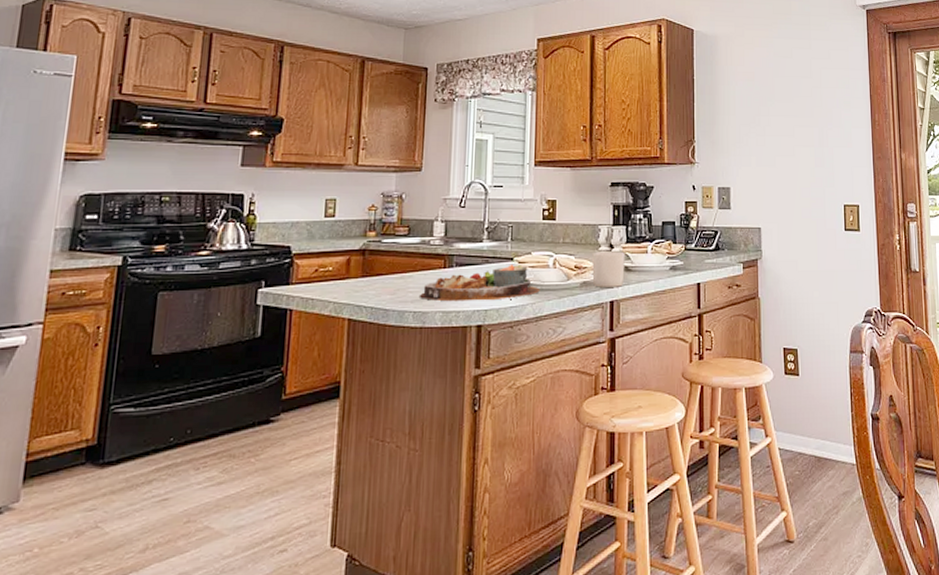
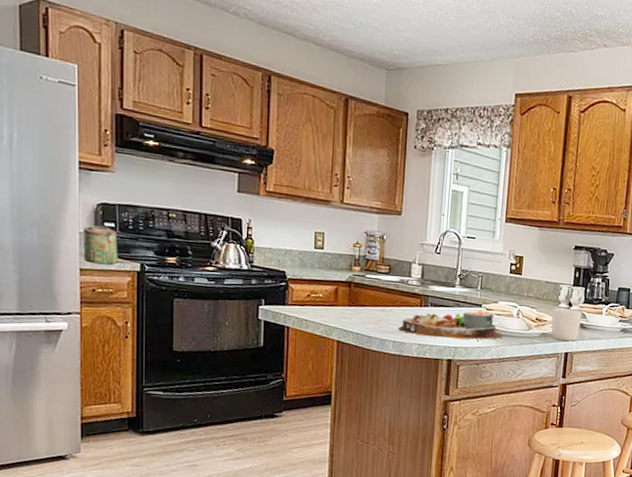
canister: none [56,220,99,263] -> present [83,225,118,265]

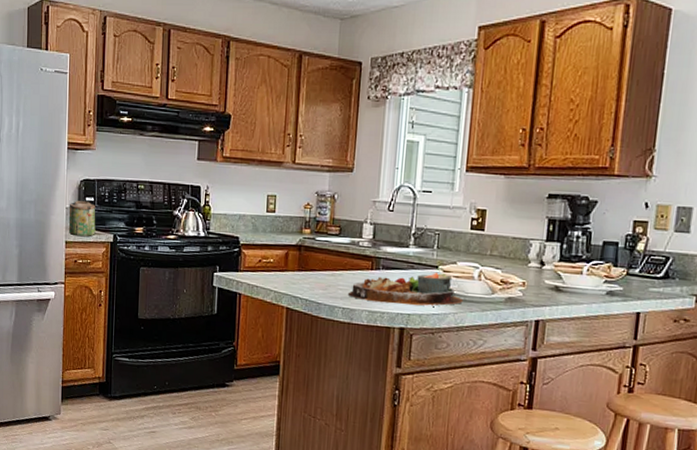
mug: present [550,307,582,341] -> none [518,267,557,307]

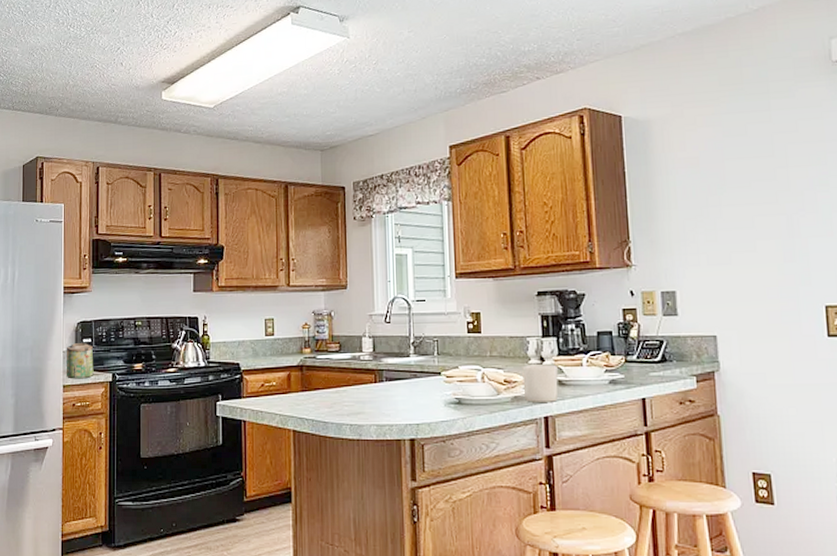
food platter: present [347,272,464,308] -> none [353,378,470,415]
mug: none [518,267,557,307] -> present [522,364,559,402]

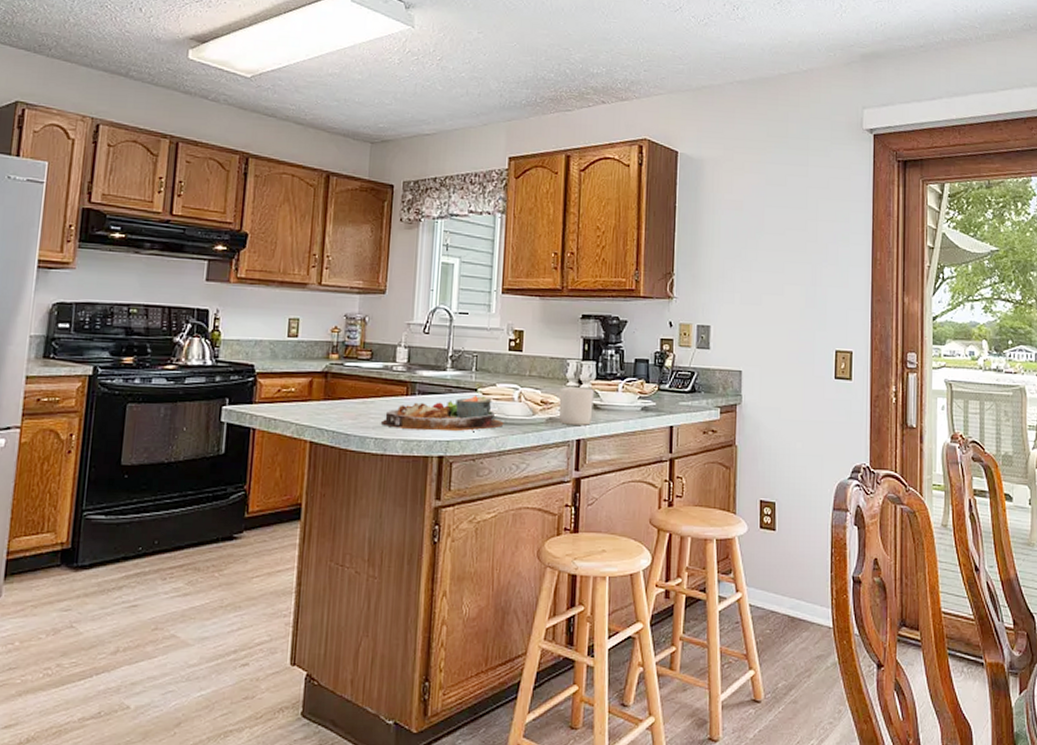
canister: present [66,343,94,379] -> none [31,327,71,371]
food platter: none [353,378,470,415] -> present [380,395,504,433]

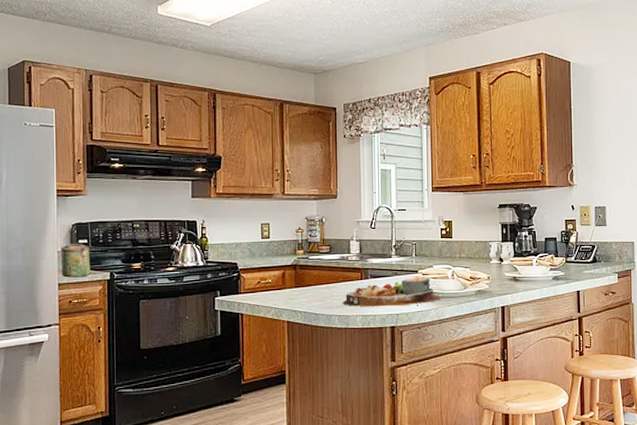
canister: none [31,327,71,371] -> present [61,244,91,278]
mug: present [558,387,594,425] -> none [485,264,513,295]

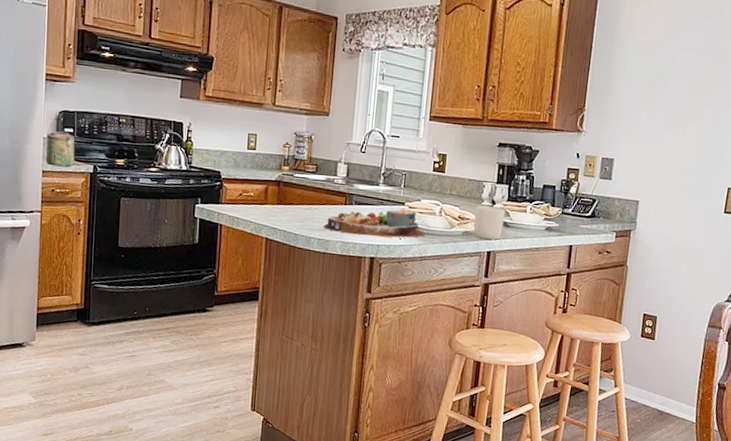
mug: none [485,264,513,295] -> present [473,205,505,240]

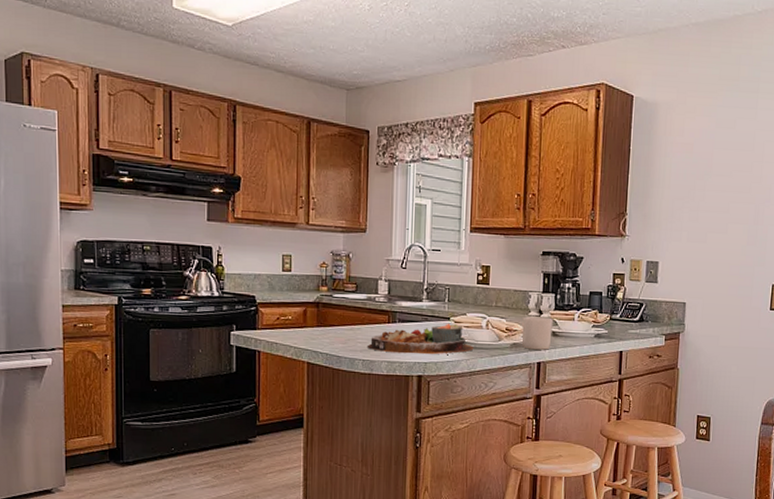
canister: present [45,131,75,167] -> none [64,263,97,300]

